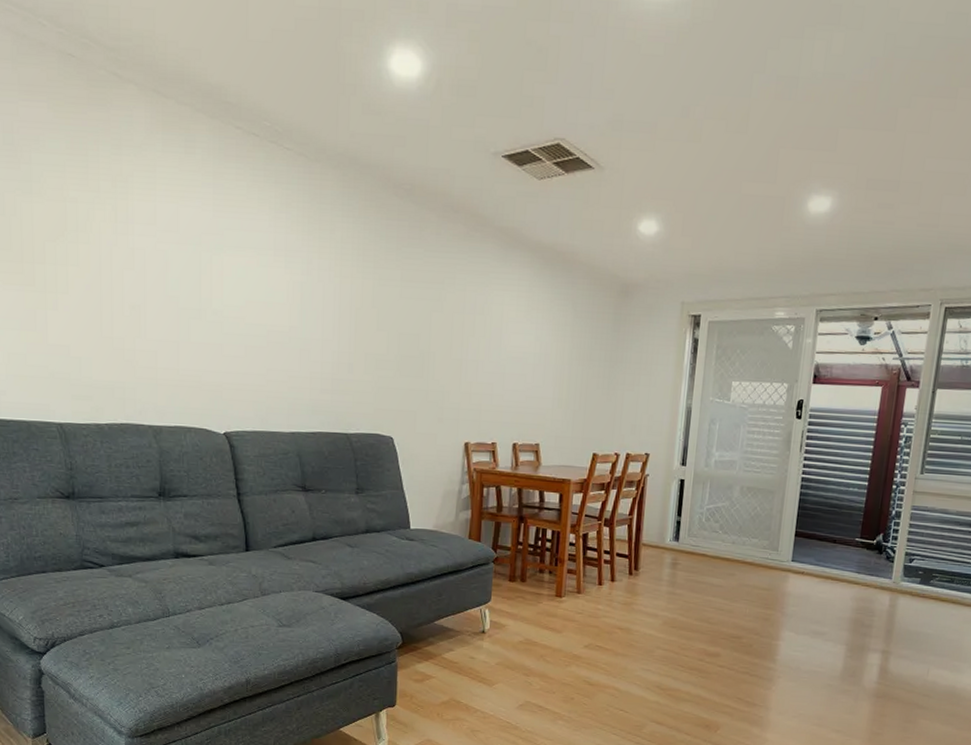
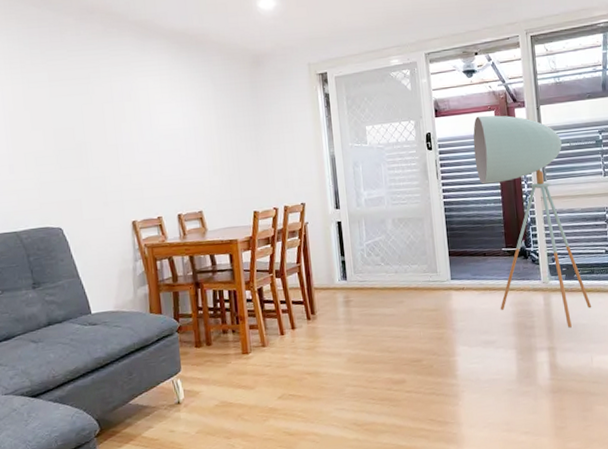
floor lamp: none [838,389,953,635] -> present [473,115,592,328]

